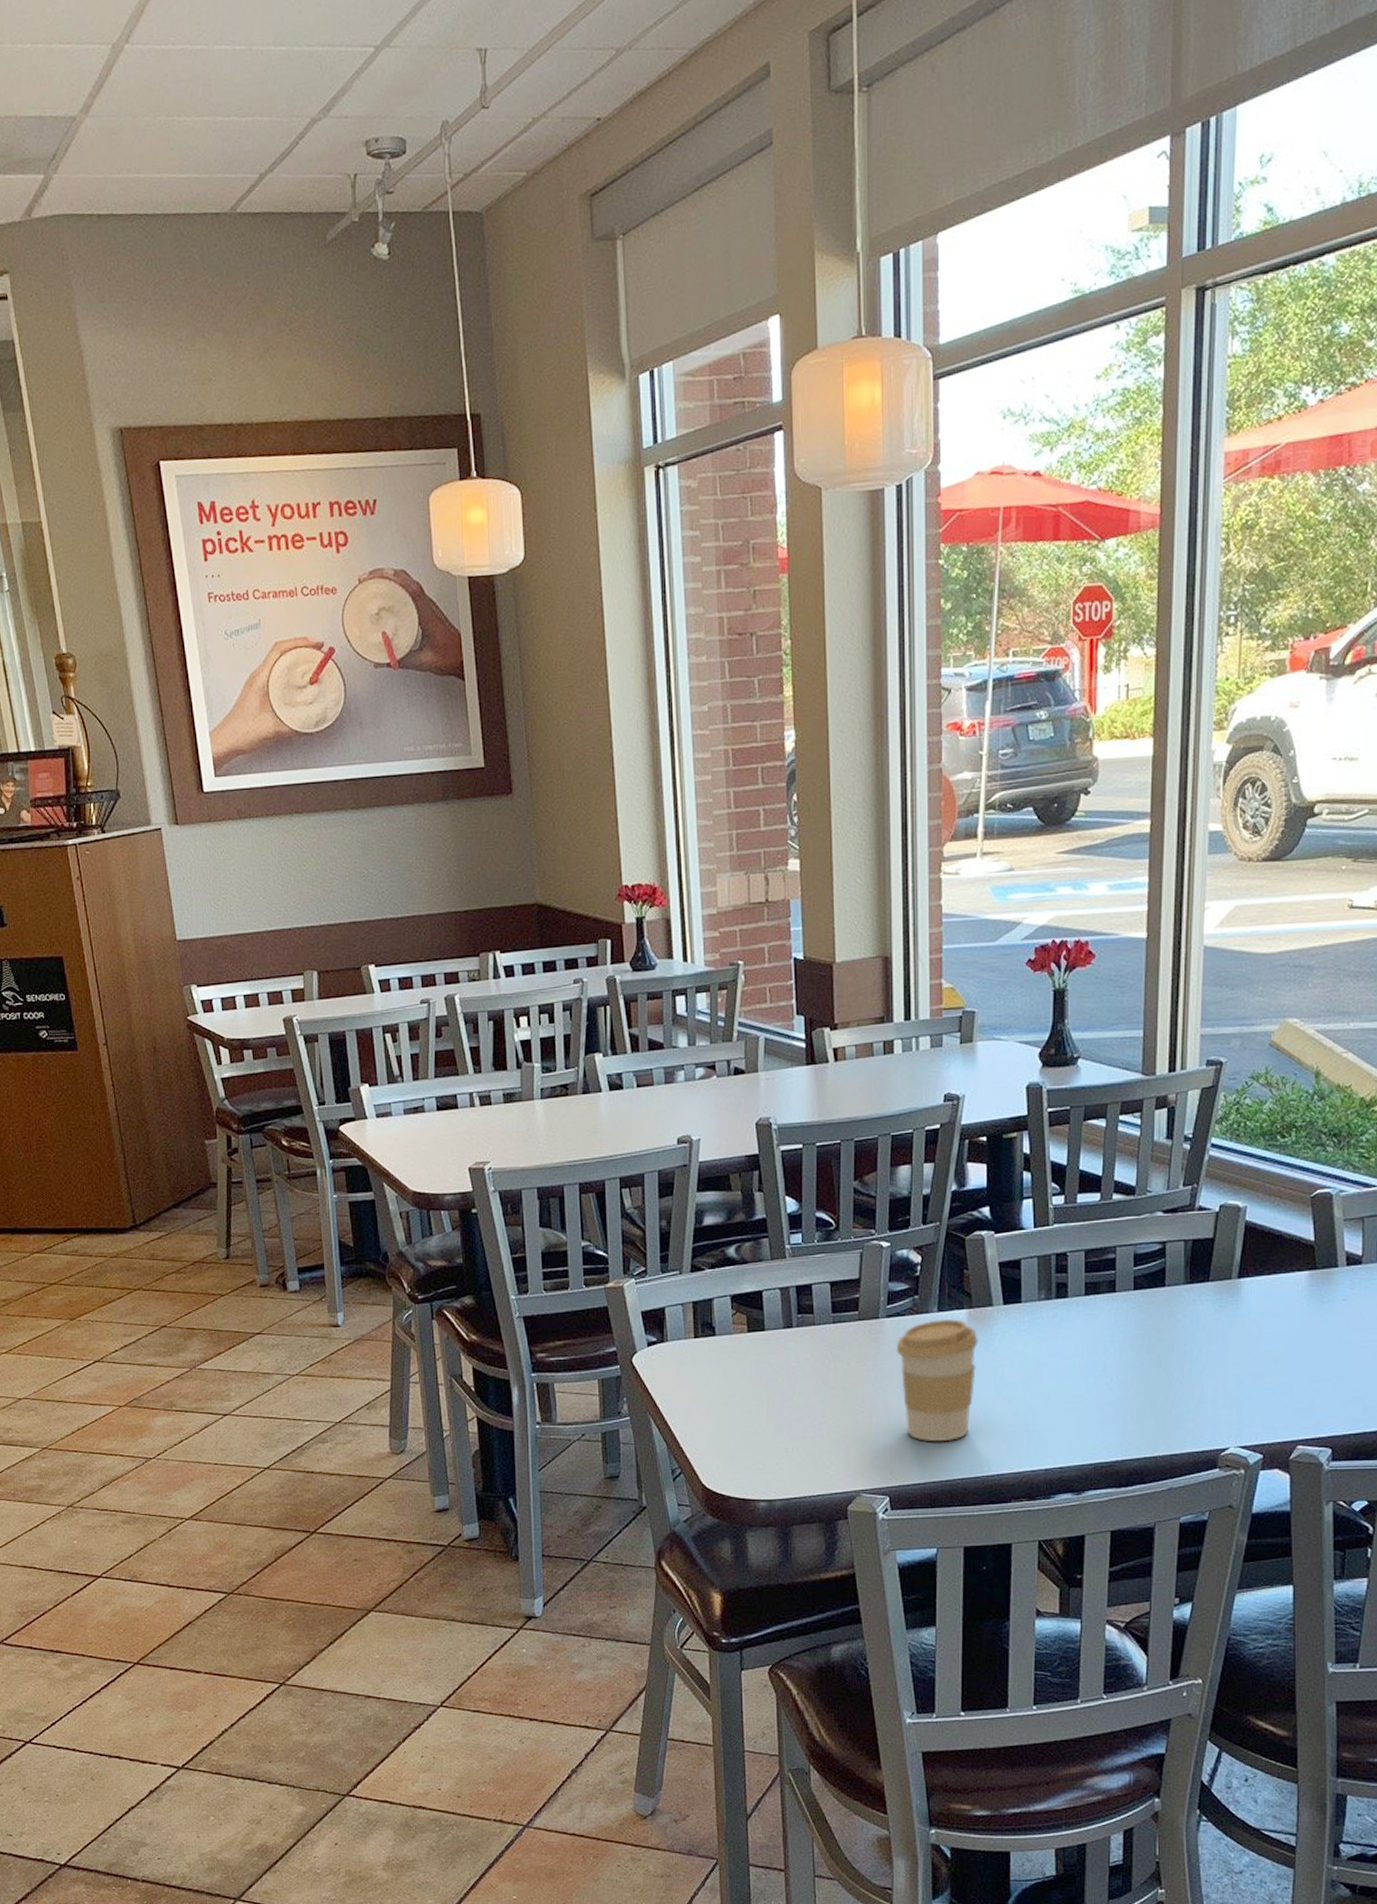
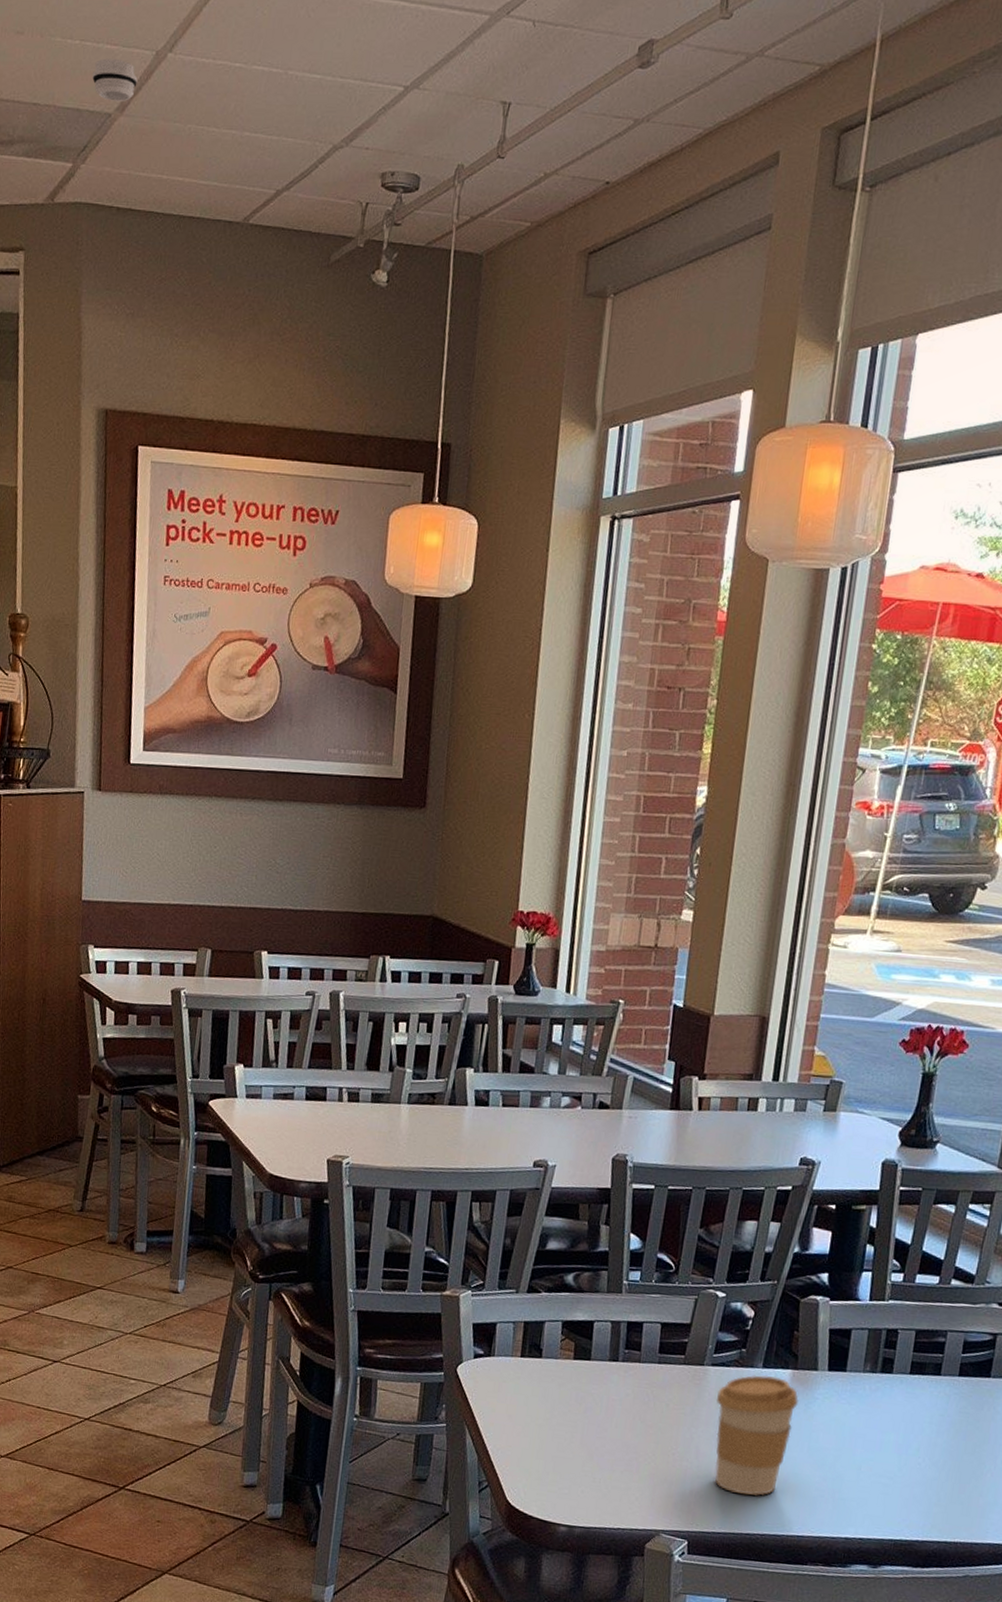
smoke detector: none [49,58,98,104] -> present [91,58,138,101]

